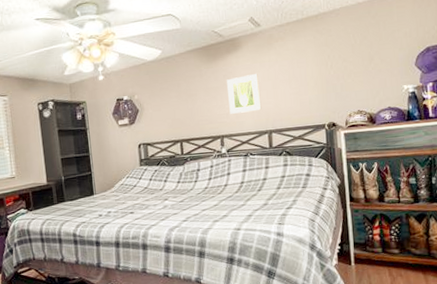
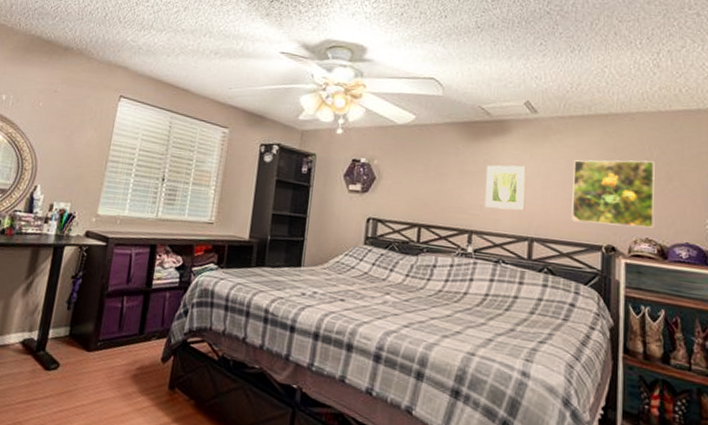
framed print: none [295,47,363,110] -> present [571,160,655,228]

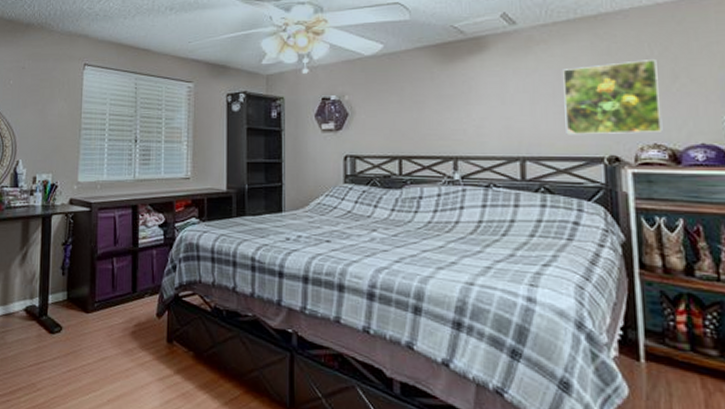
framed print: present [485,165,526,211] -> none [465,82,513,131]

